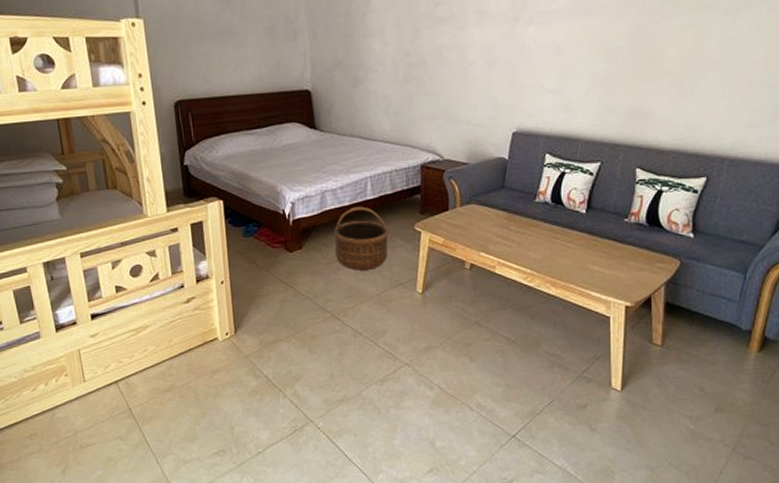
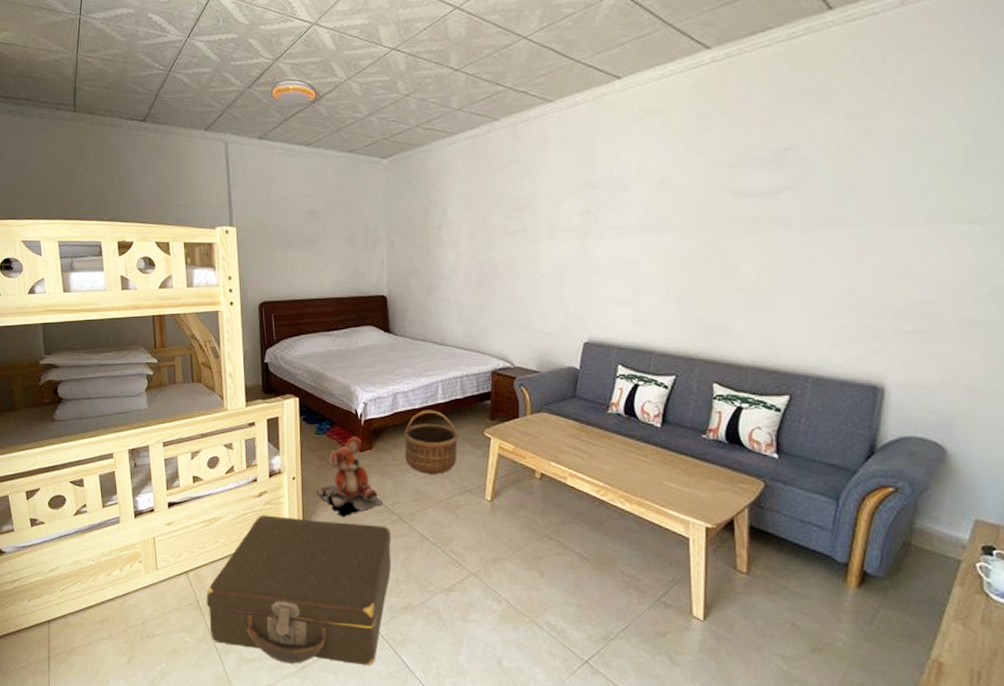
suitcase: none [138,320,326,461] -> present [206,515,392,665]
stuffed animal: none [246,236,316,319] -> present [316,436,384,518]

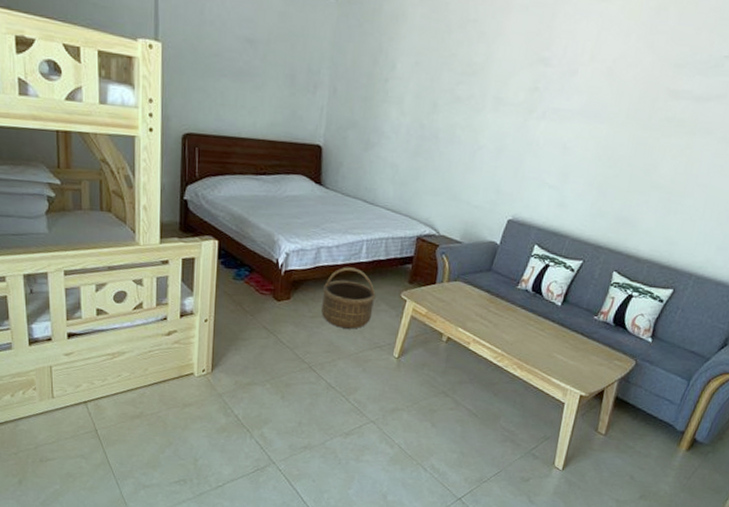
suitcase: present [206,515,392,665] -> none [105,353,299,495]
stuffed animal: present [316,436,384,518] -> none [228,285,296,363]

